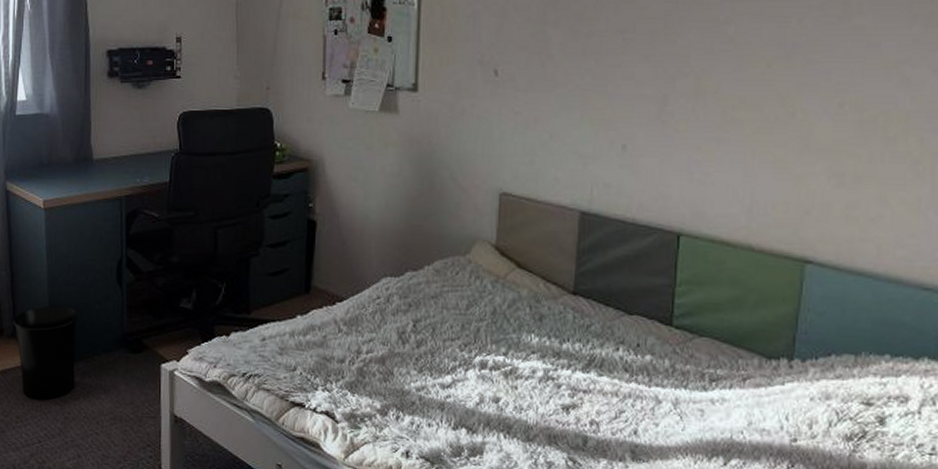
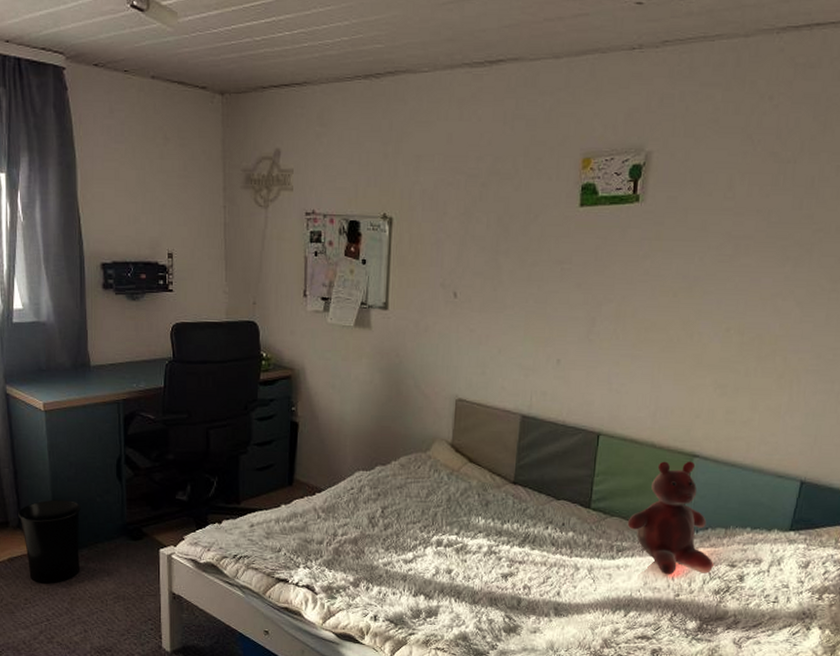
teddy bear: none [721,268,842,414] -> present [627,461,714,575]

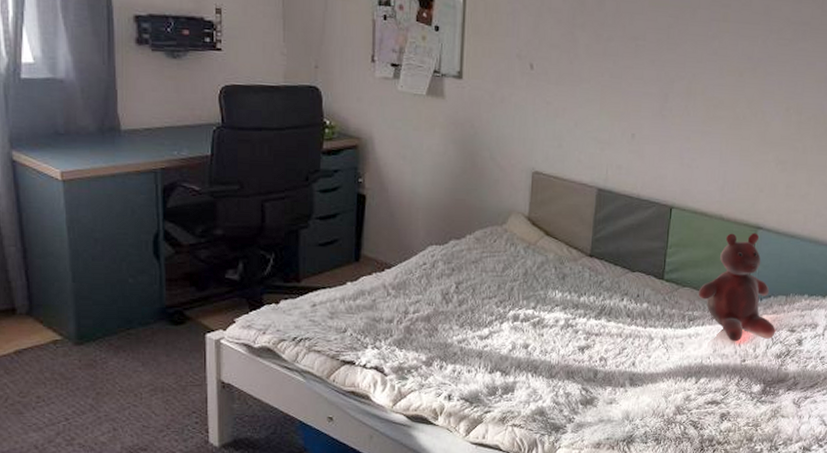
waste bin: present [18,499,81,584] -> none [28,281,109,378]

